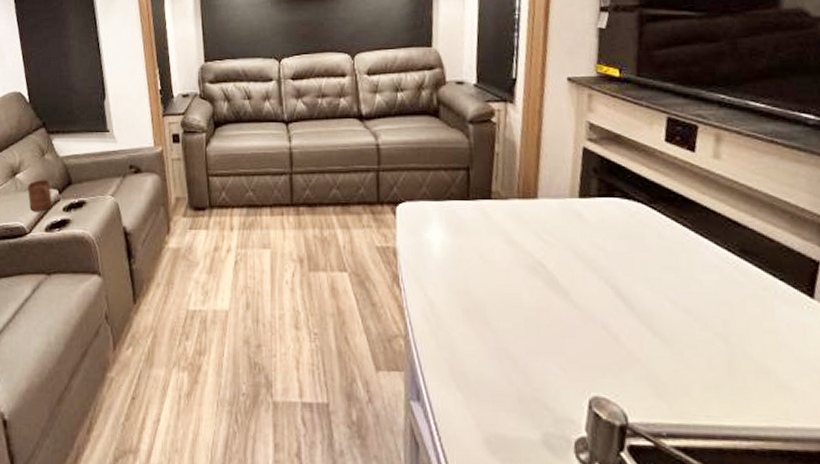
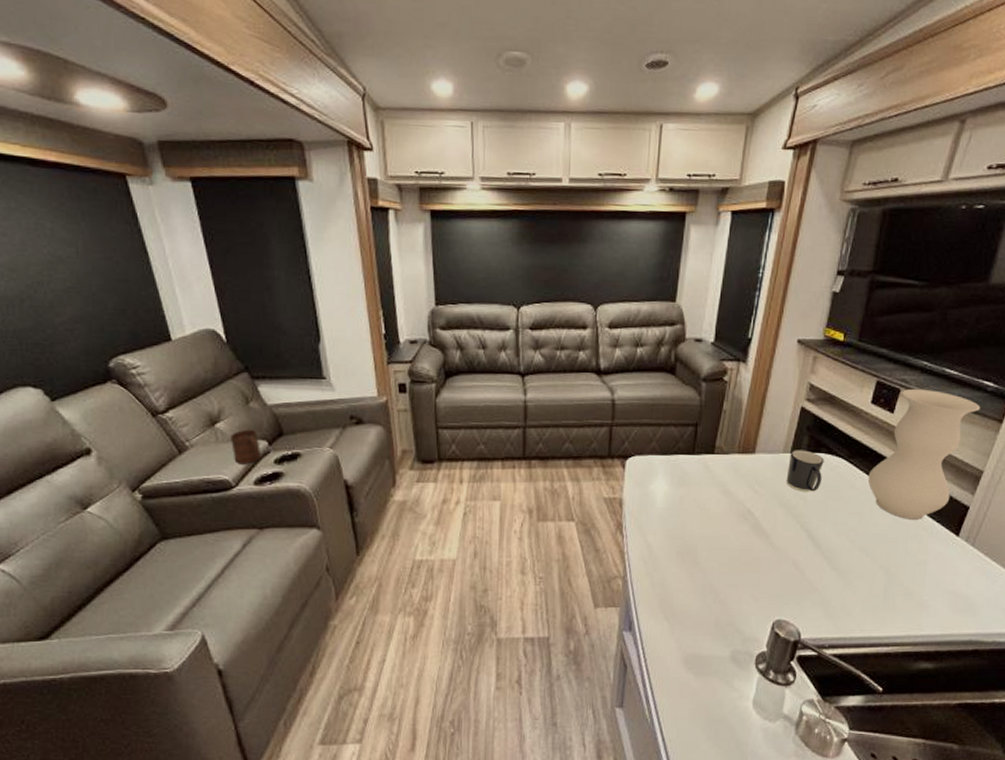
mug: none [578,194,622,242] -> present [786,450,824,492]
vase: none [677,124,806,277] -> present [867,388,981,520]

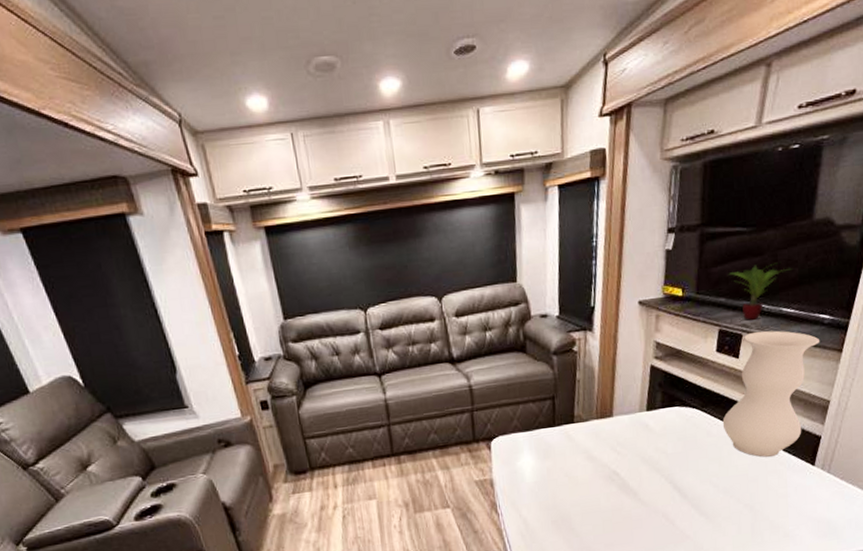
cup: present [229,429,261,465] -> none [103,467,137,503]
mug: present [786,450,824,492] -> none [645,406,679,447]
potted plant: none [894,320,961,376] -> present [728,262,792,320]

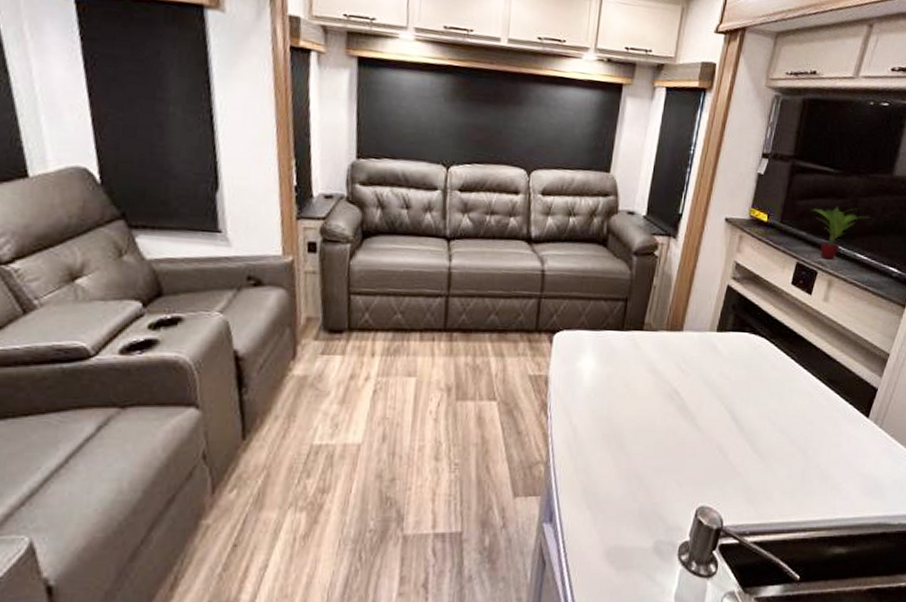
vase: present [722,330,820,457] -> none [787,271,887,401]

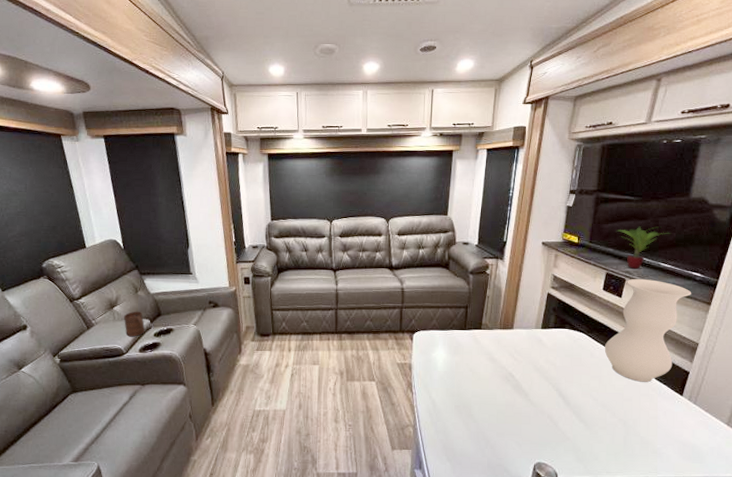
cup: none [93,287,132,329] -> present [123,311,145,337]
vase: none [787,271,887,401] -> present [604,278,692,382]

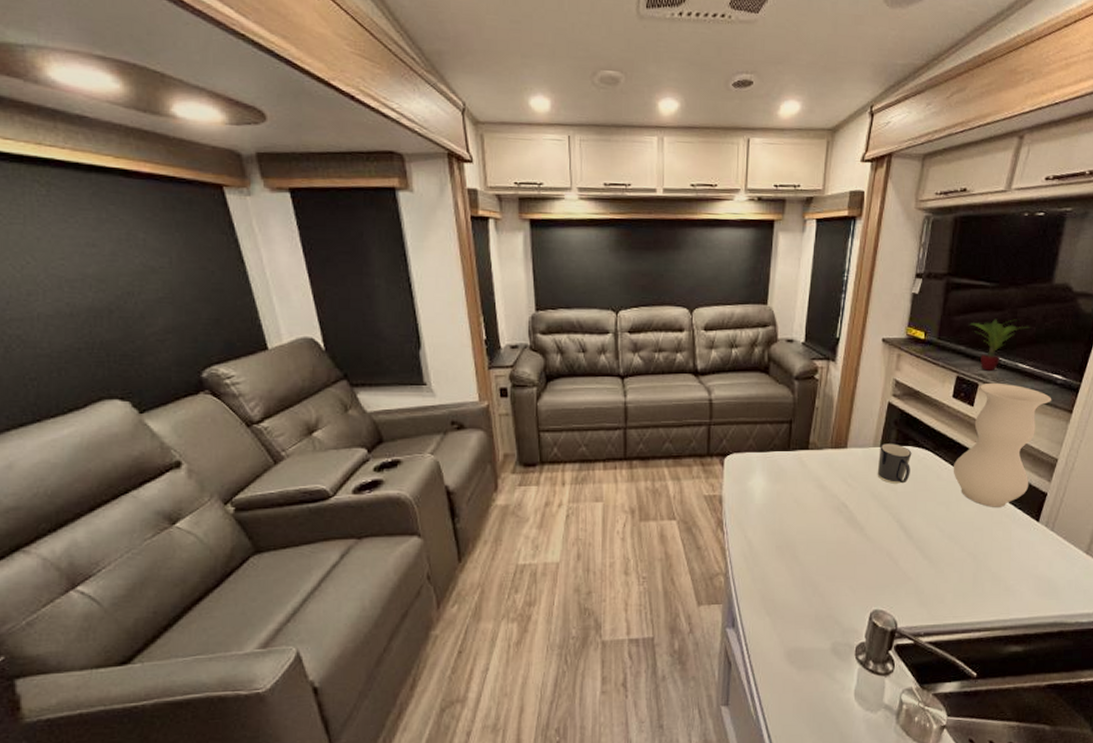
cup: present [123,311,145,337] -> none [327,437,360,473]
mug: none [539,326,568,359] -> present [877,443,912,484]

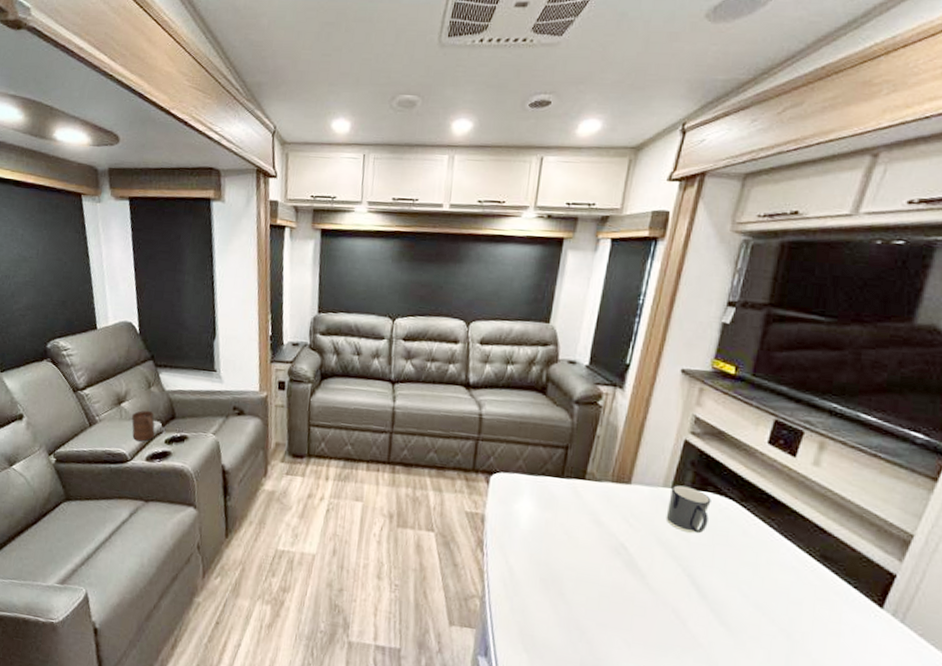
cup: none [327,437,360,473] -> present [131,410,155,442]
vase: present [953,382,1052,507] -> none [764,432,908,582]
potted plant: present [970,318,1030,371] -> none [795,358,879,419]

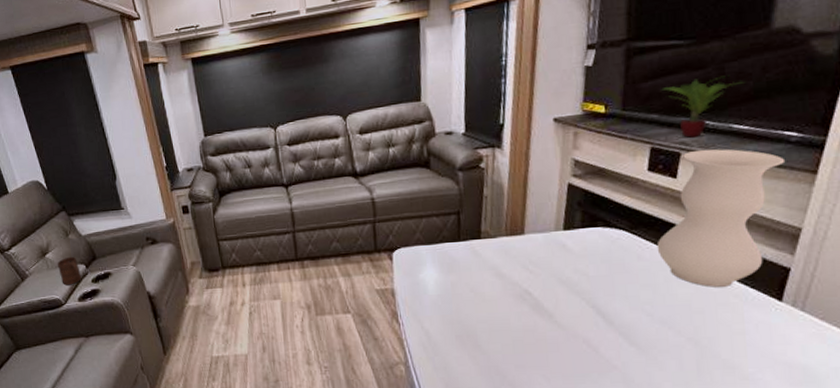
mug: present [665,485,712,534] -> none [562,225,603,268]
vase: none [764,432,908,582] -> present [656,149,786,287]
potted plant: none [795,358,879,419] -> present [661,75,744,138]

